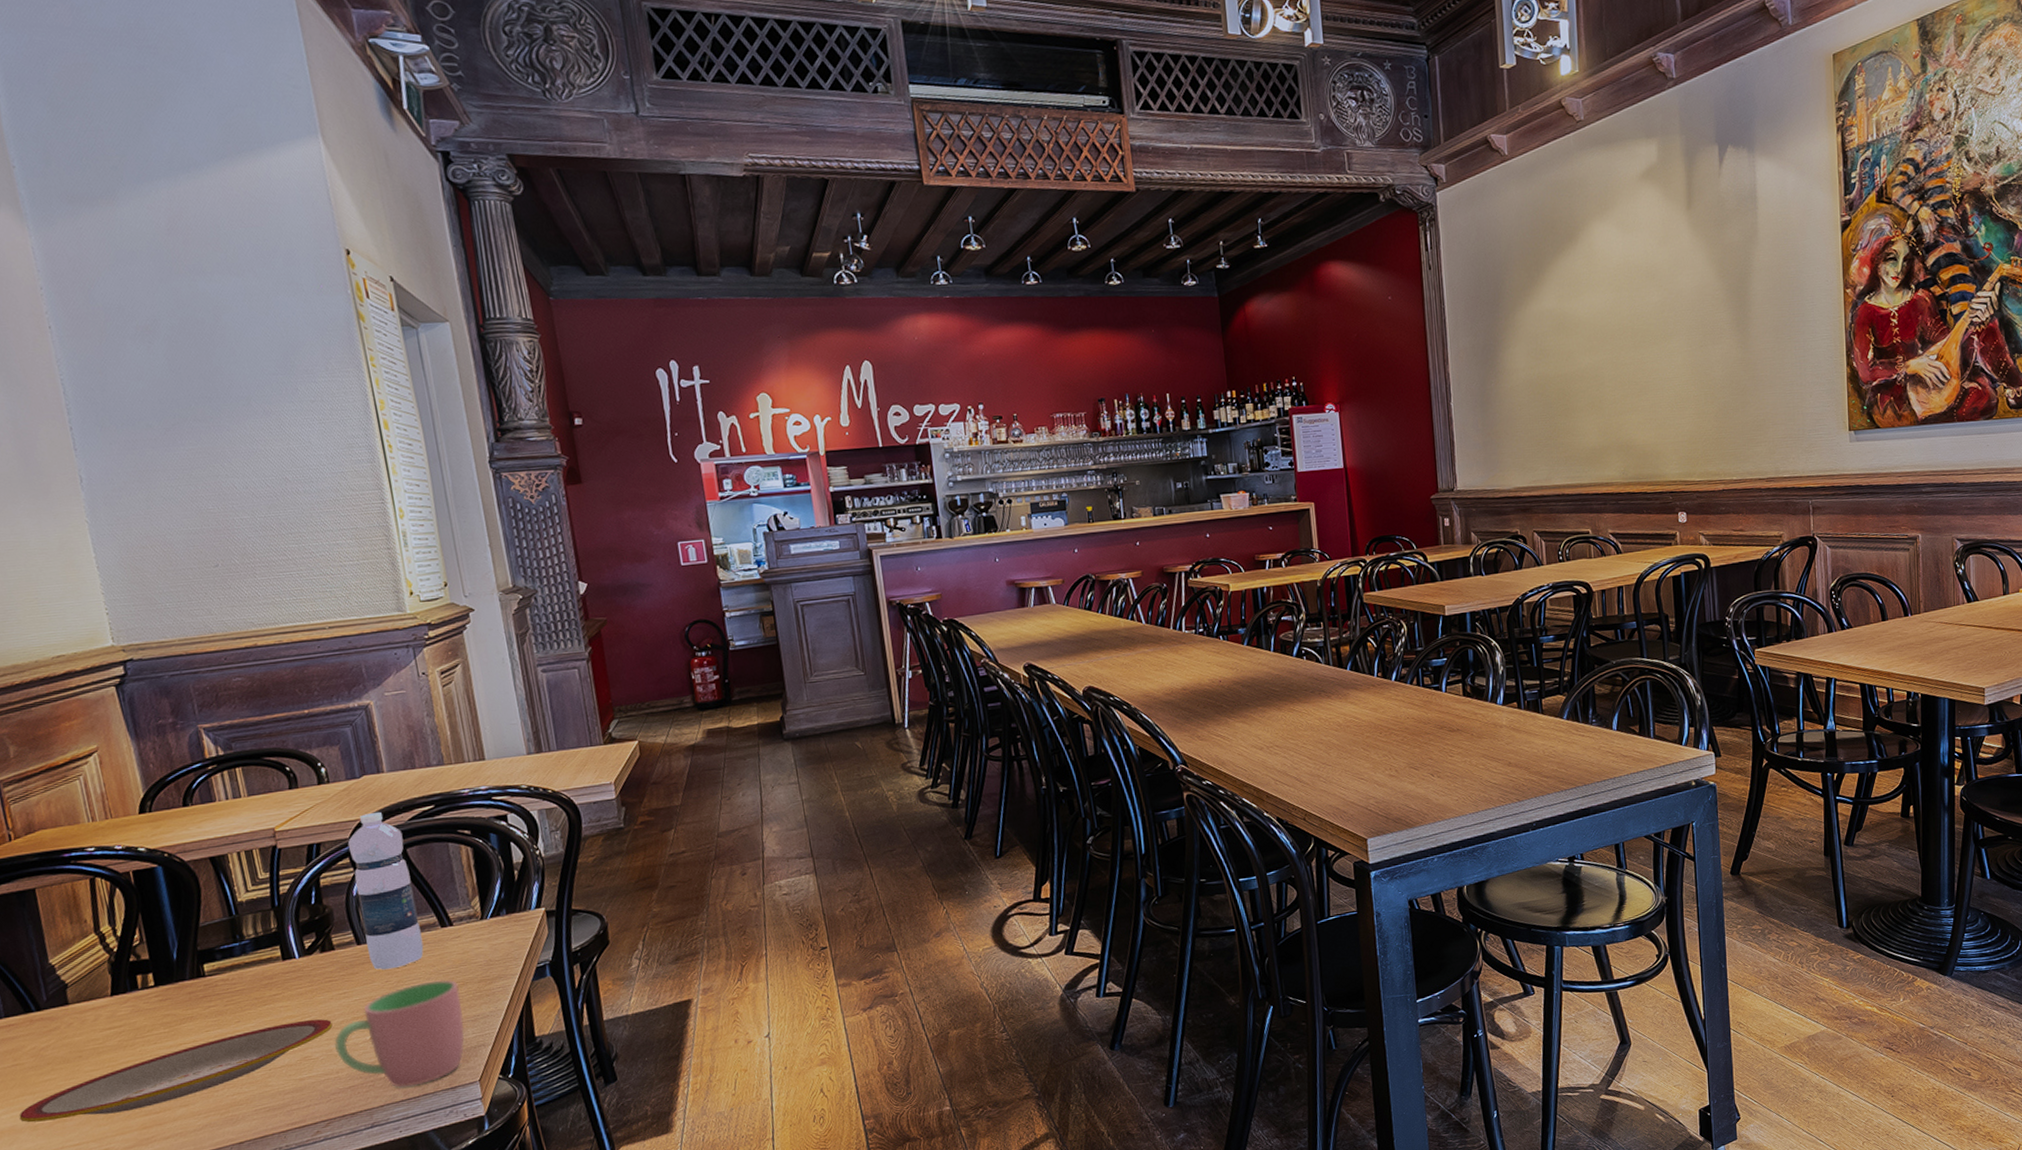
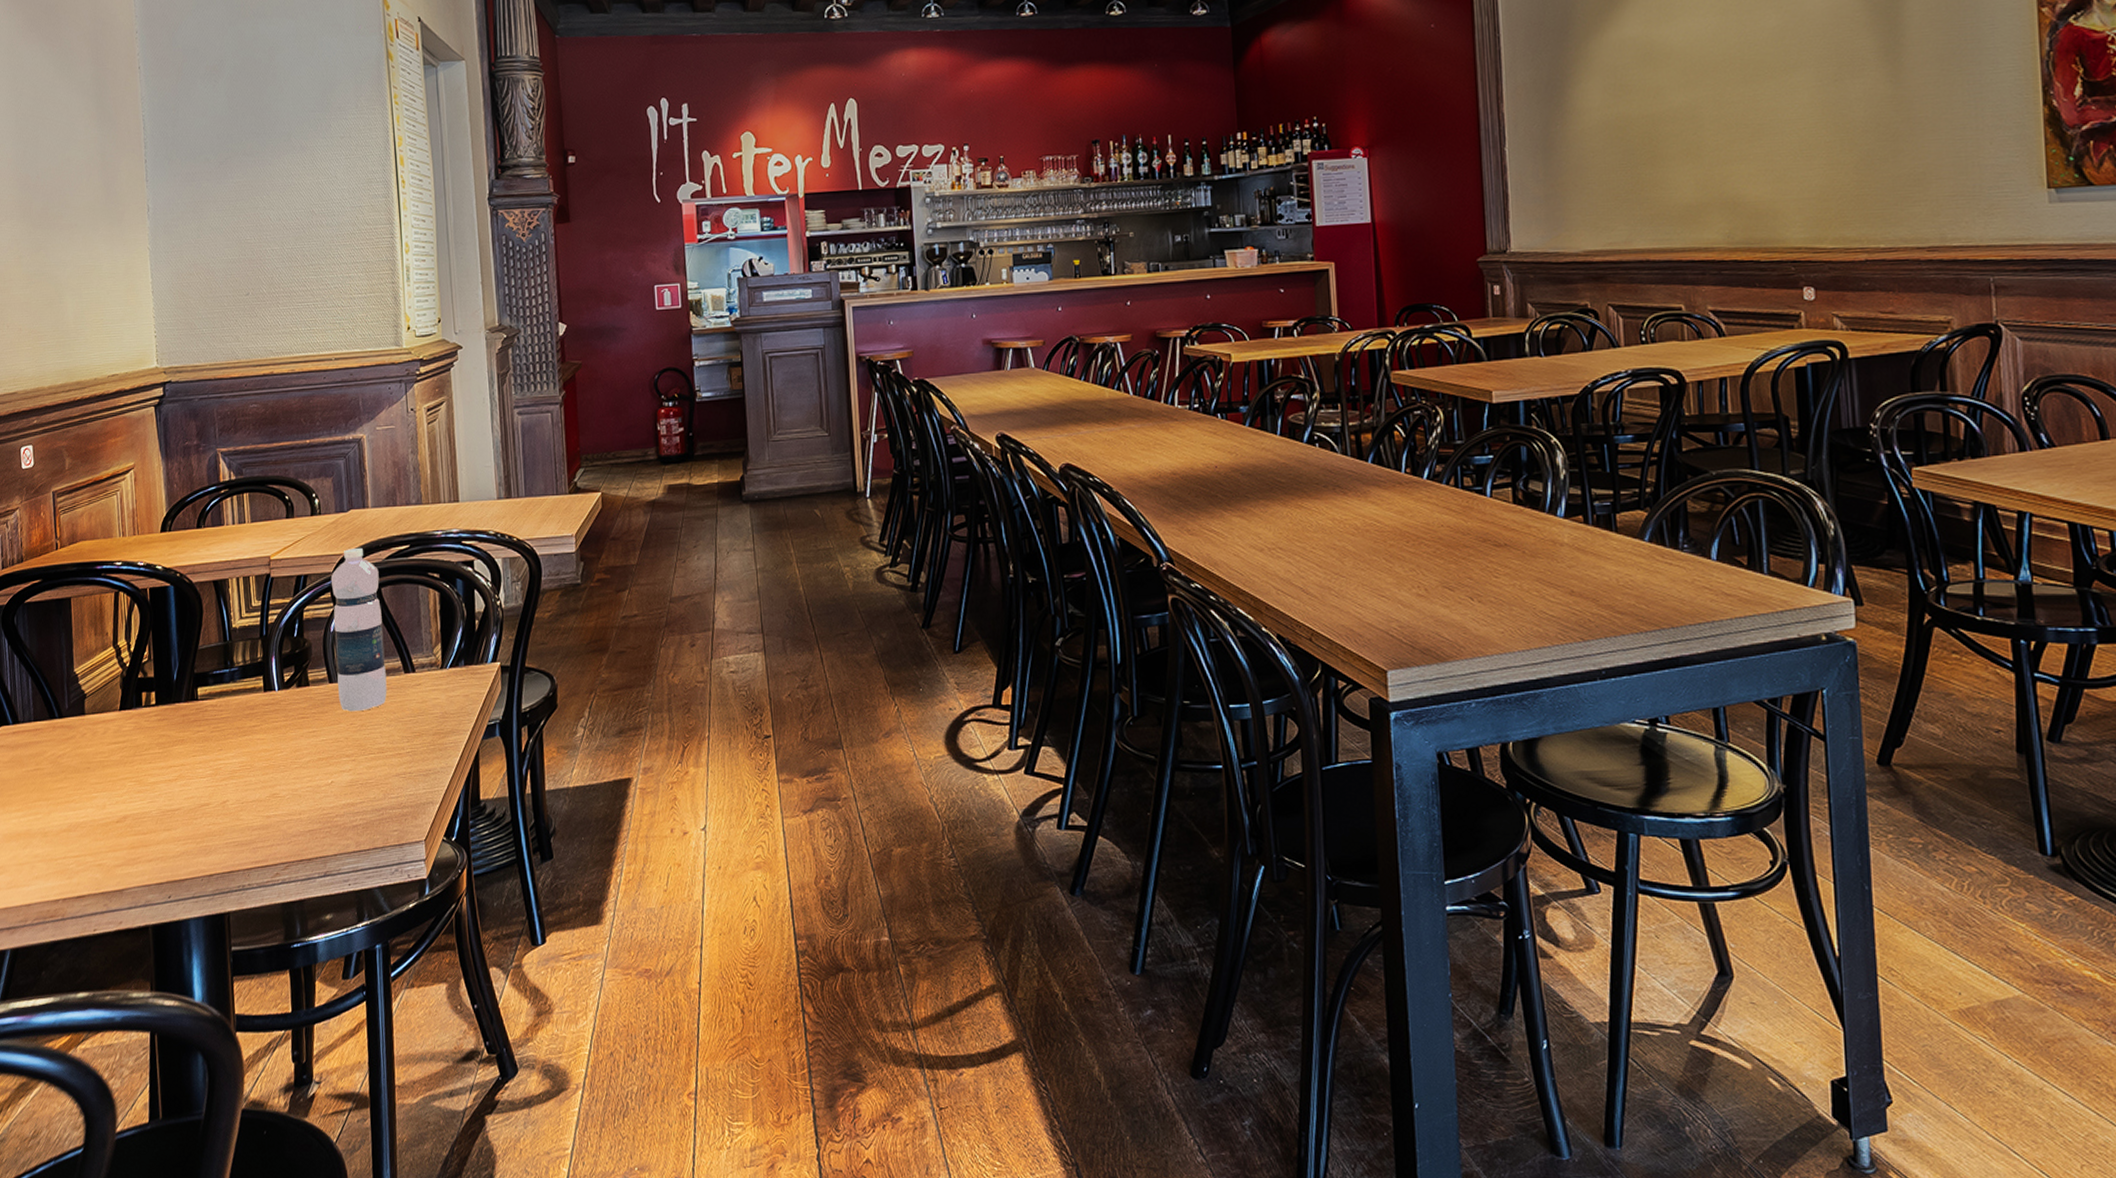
plate: present [19,1019,333,1123] -> none [34,755,300,829]
cup: present [334,979,465,1088] -> none [300,728,417,838]

